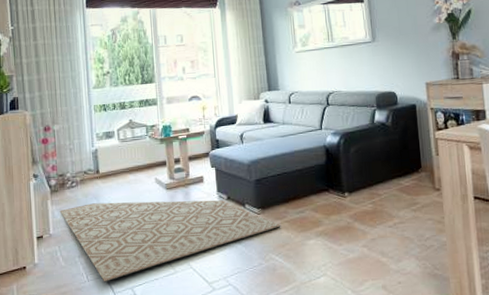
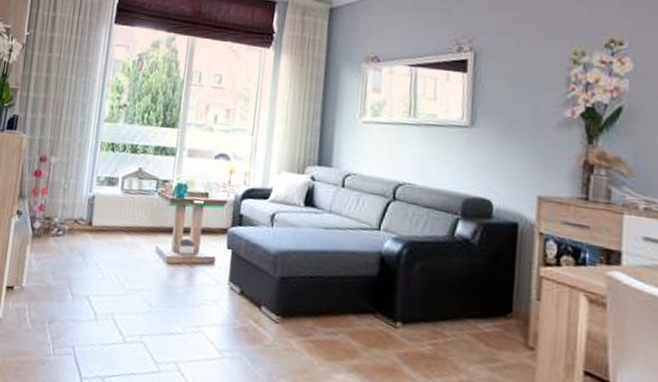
rug: present [59,200,281,282] -> none [38,260,303,362]

